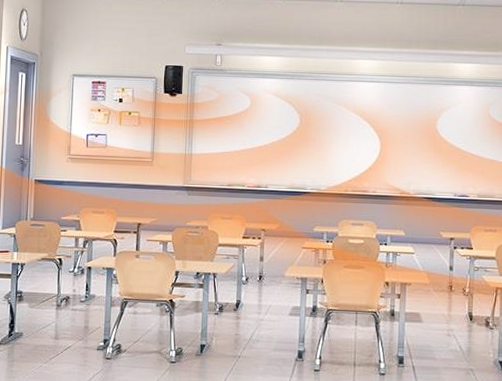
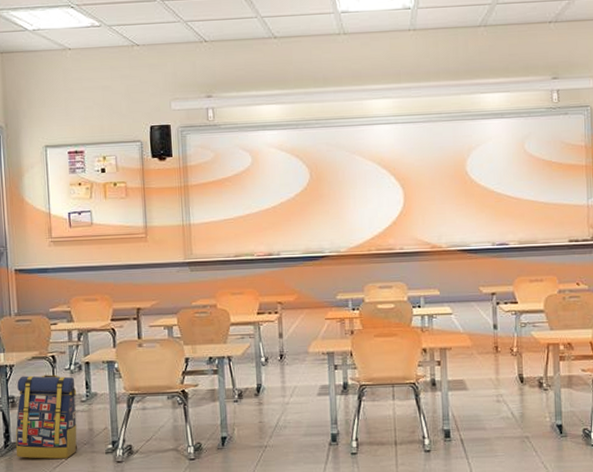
backpack: none [18,274,78,351] -> present [15,374,78,459]

